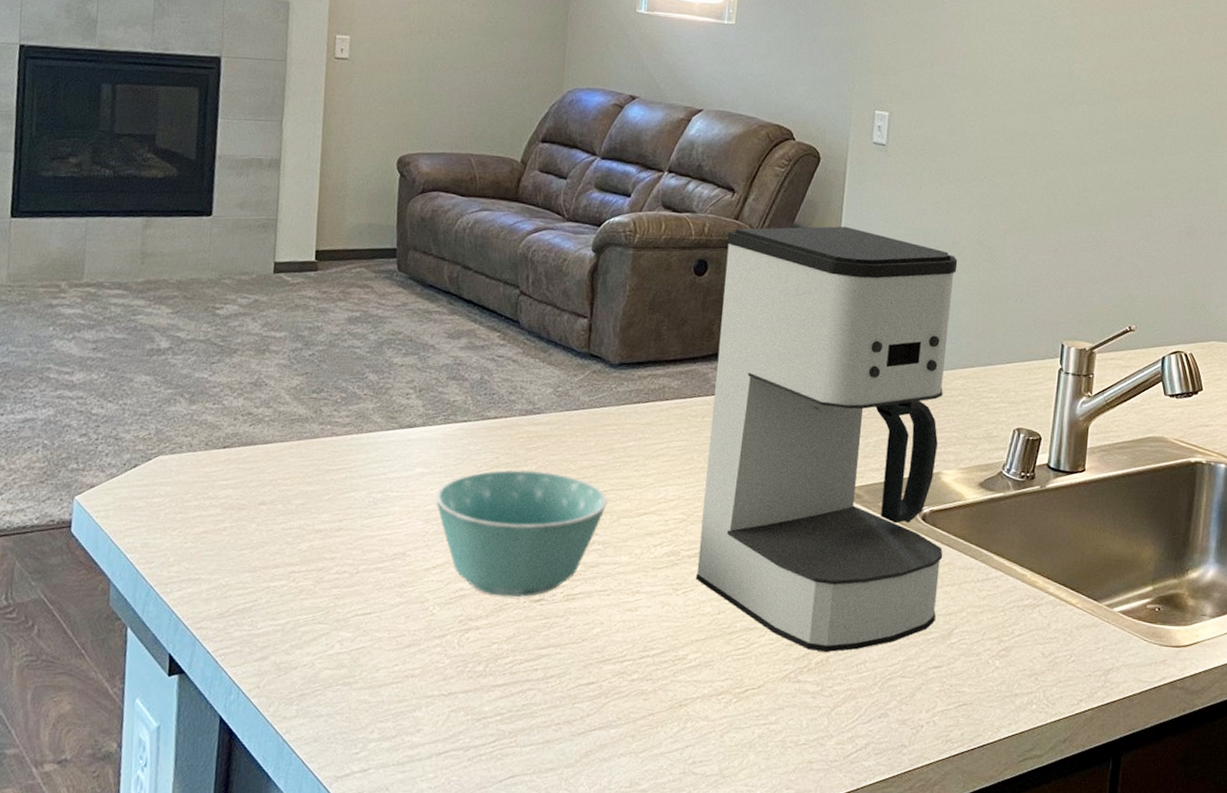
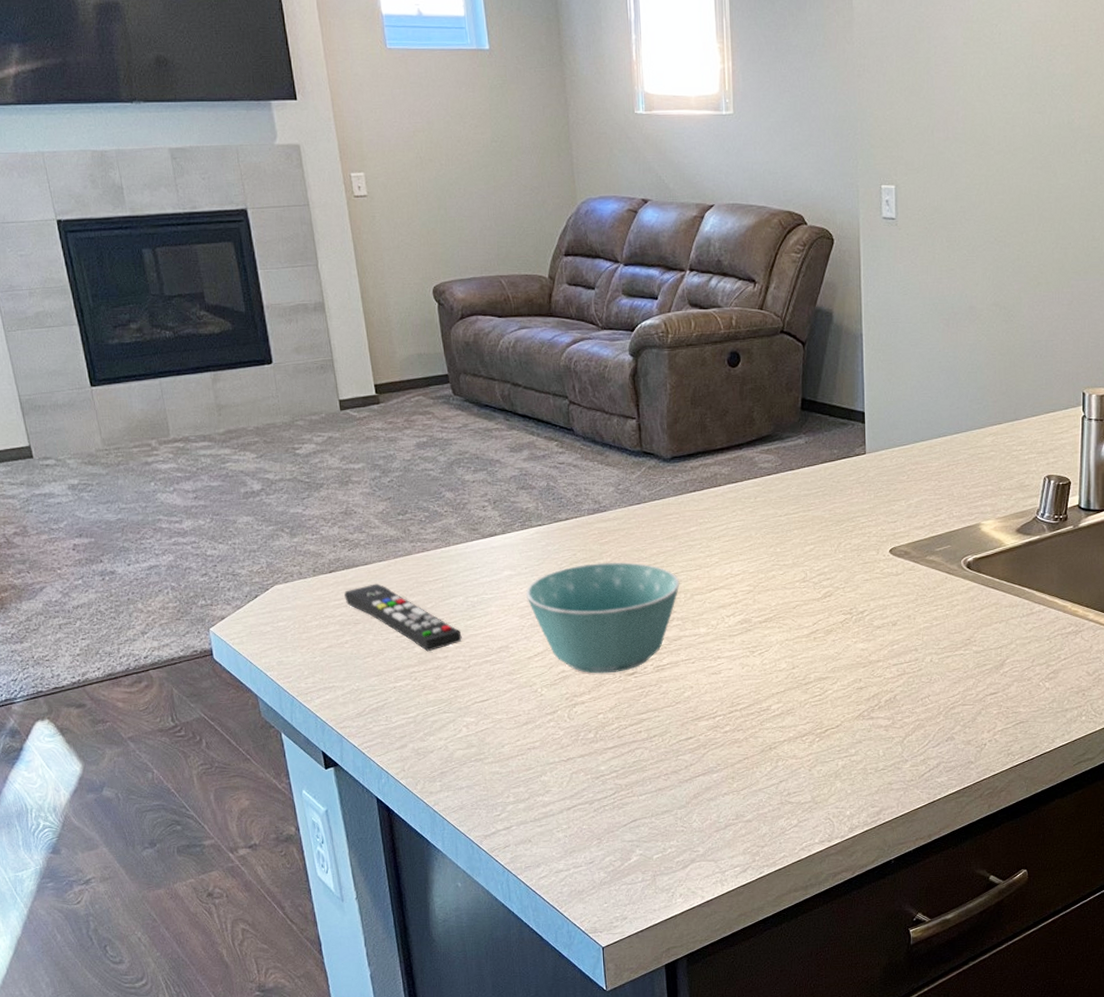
remote control: none [234,466,356,550] -> present [344,583,462,652]
coffee maker: present [696,226,958,653] -> none [755,303,989,692]

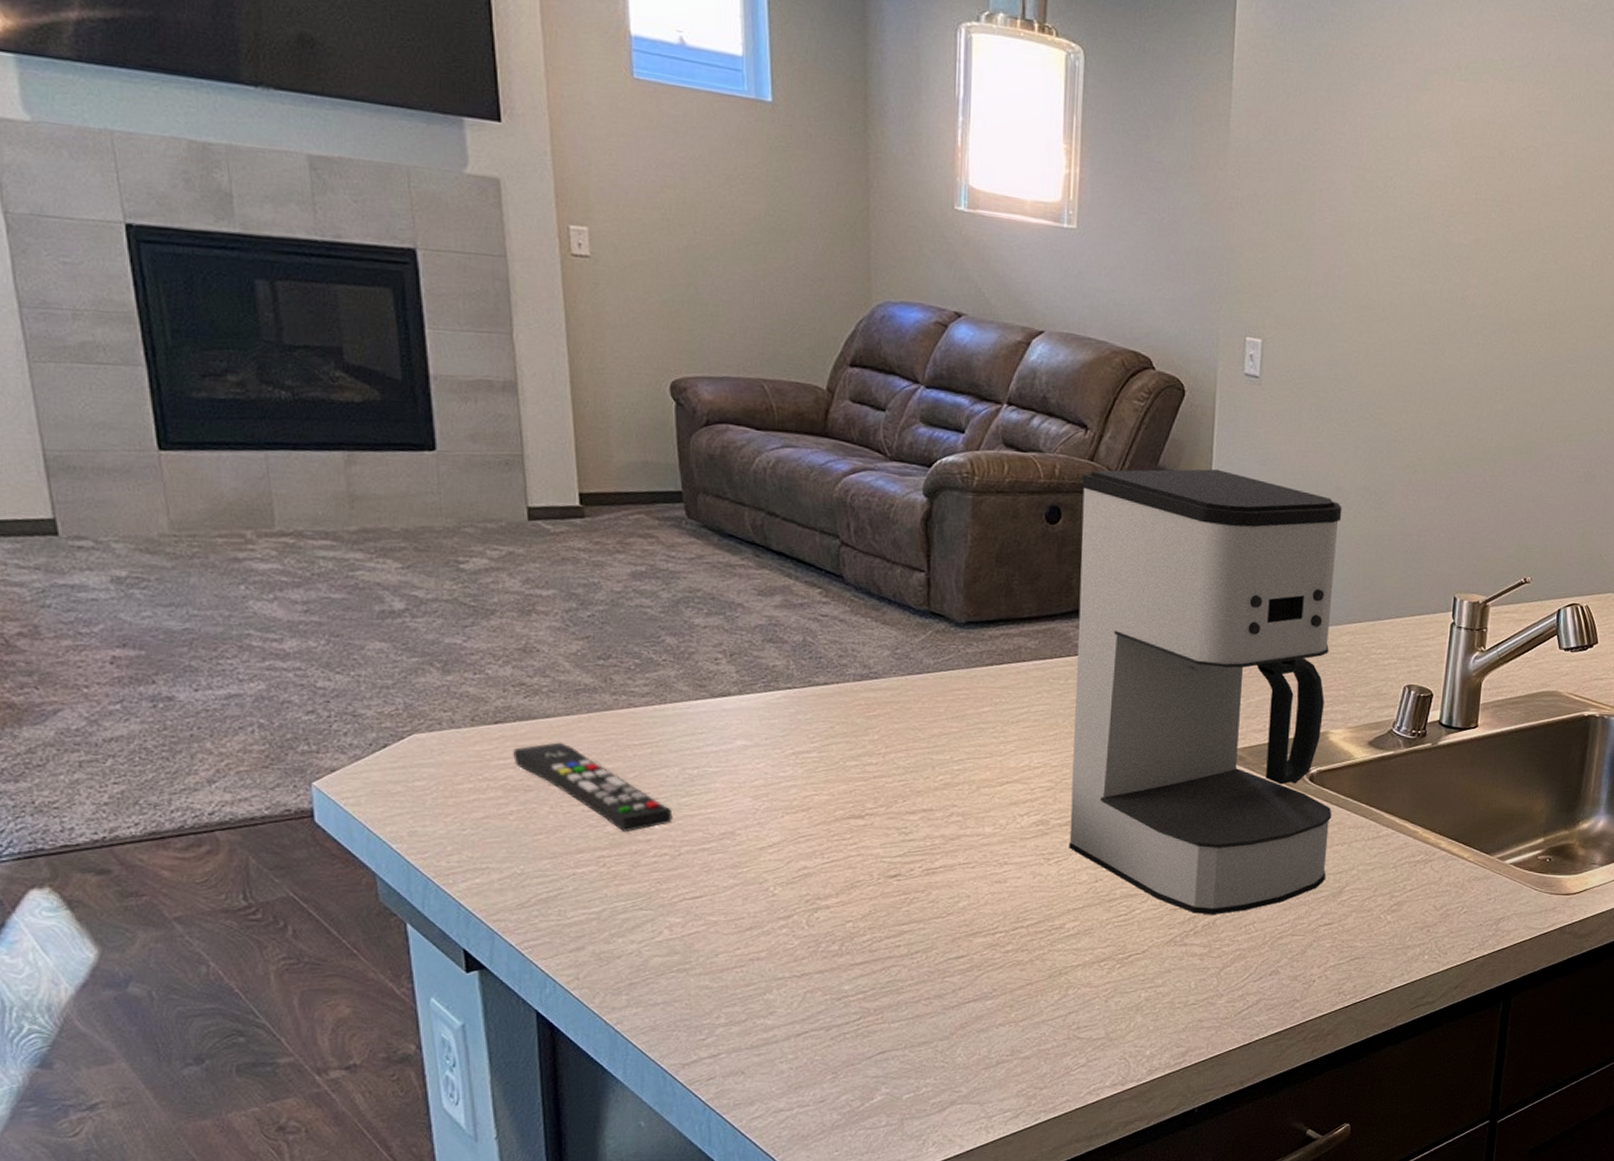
bowl: present [525,562,680,674] -> none [763,739,964,874]
coffee maker: none [755,303,989,692] -> present [1069,469,1342,915]

